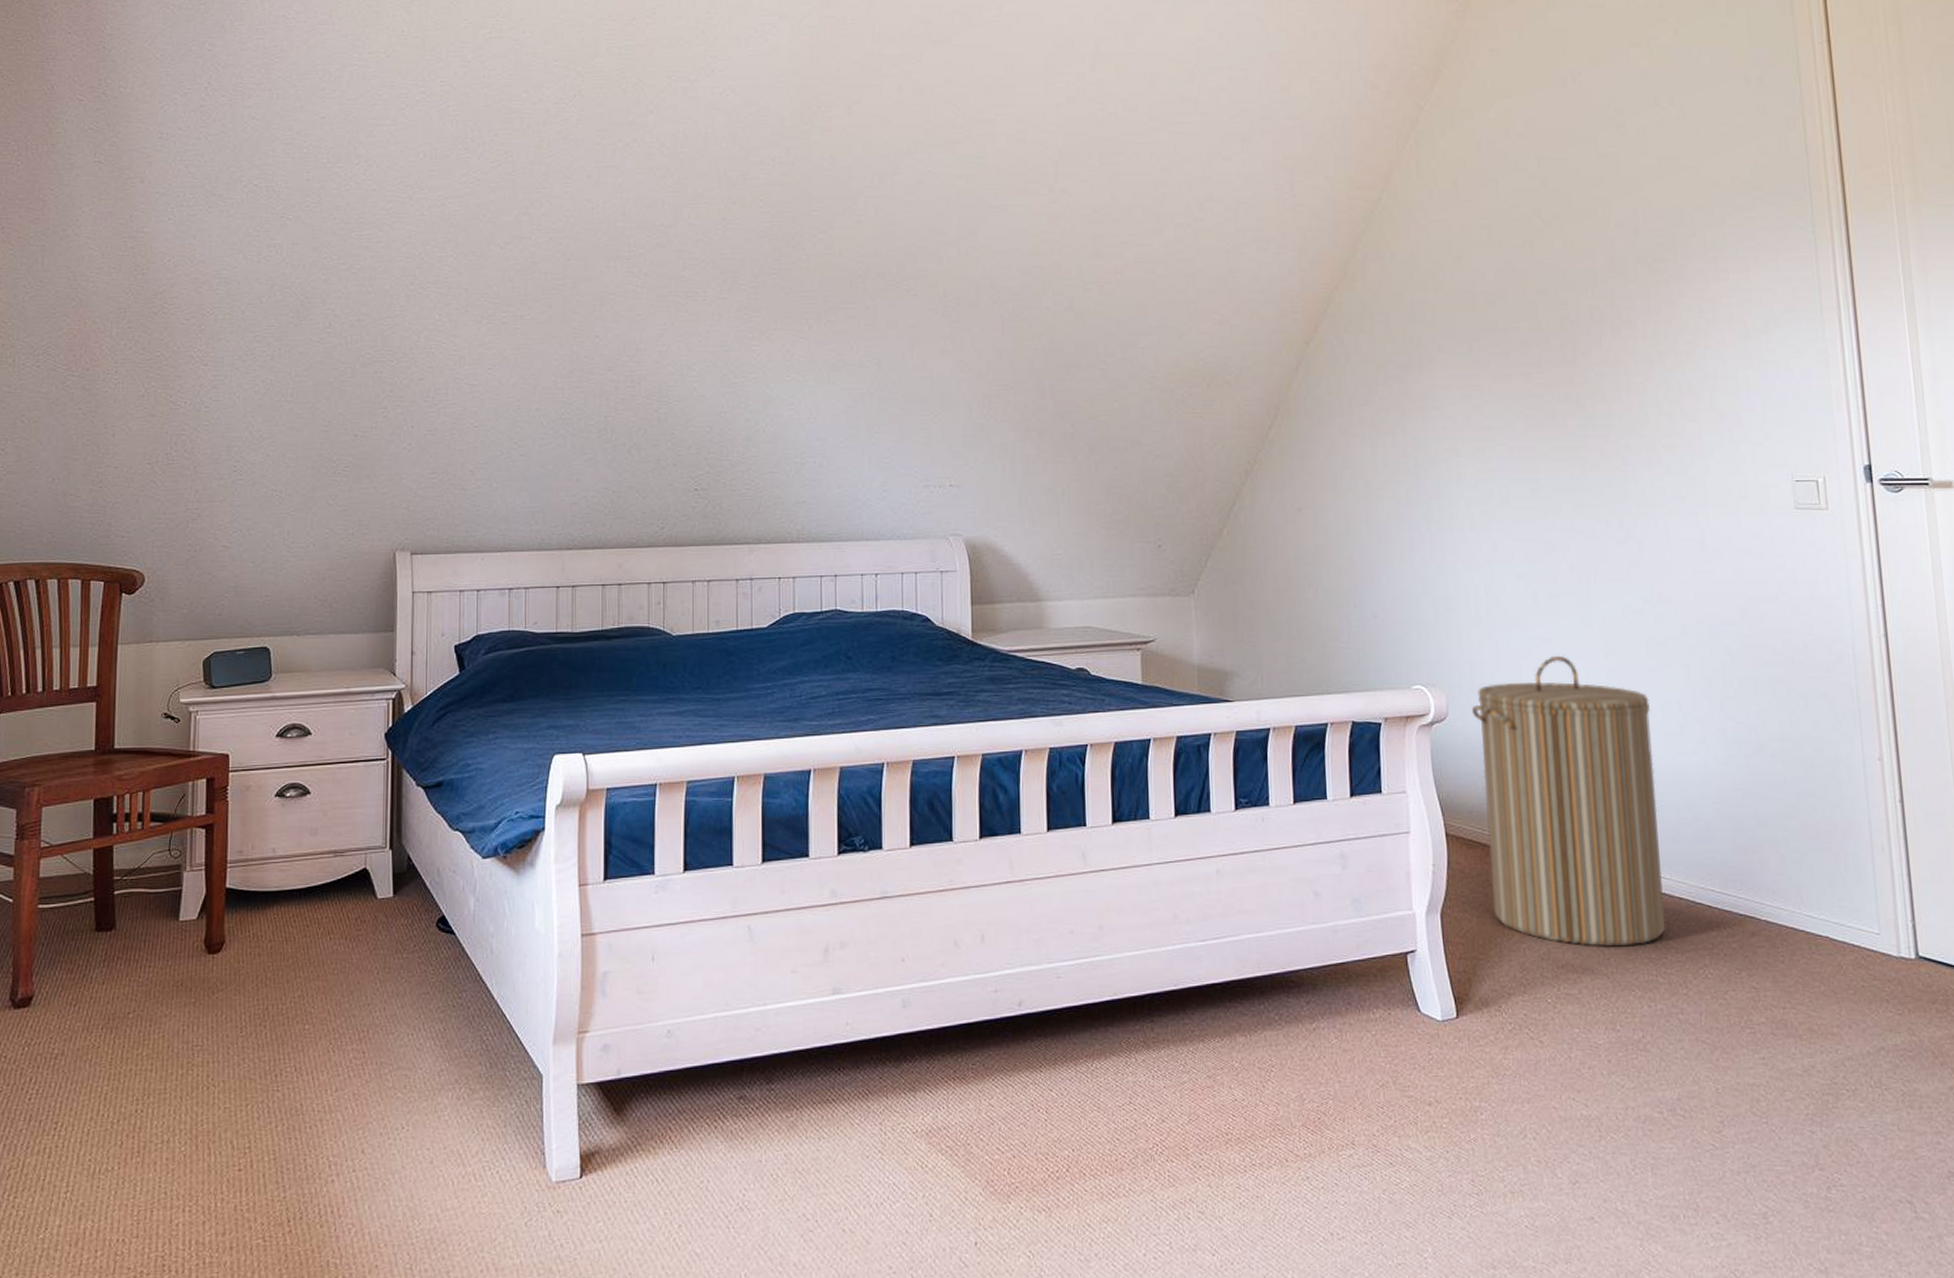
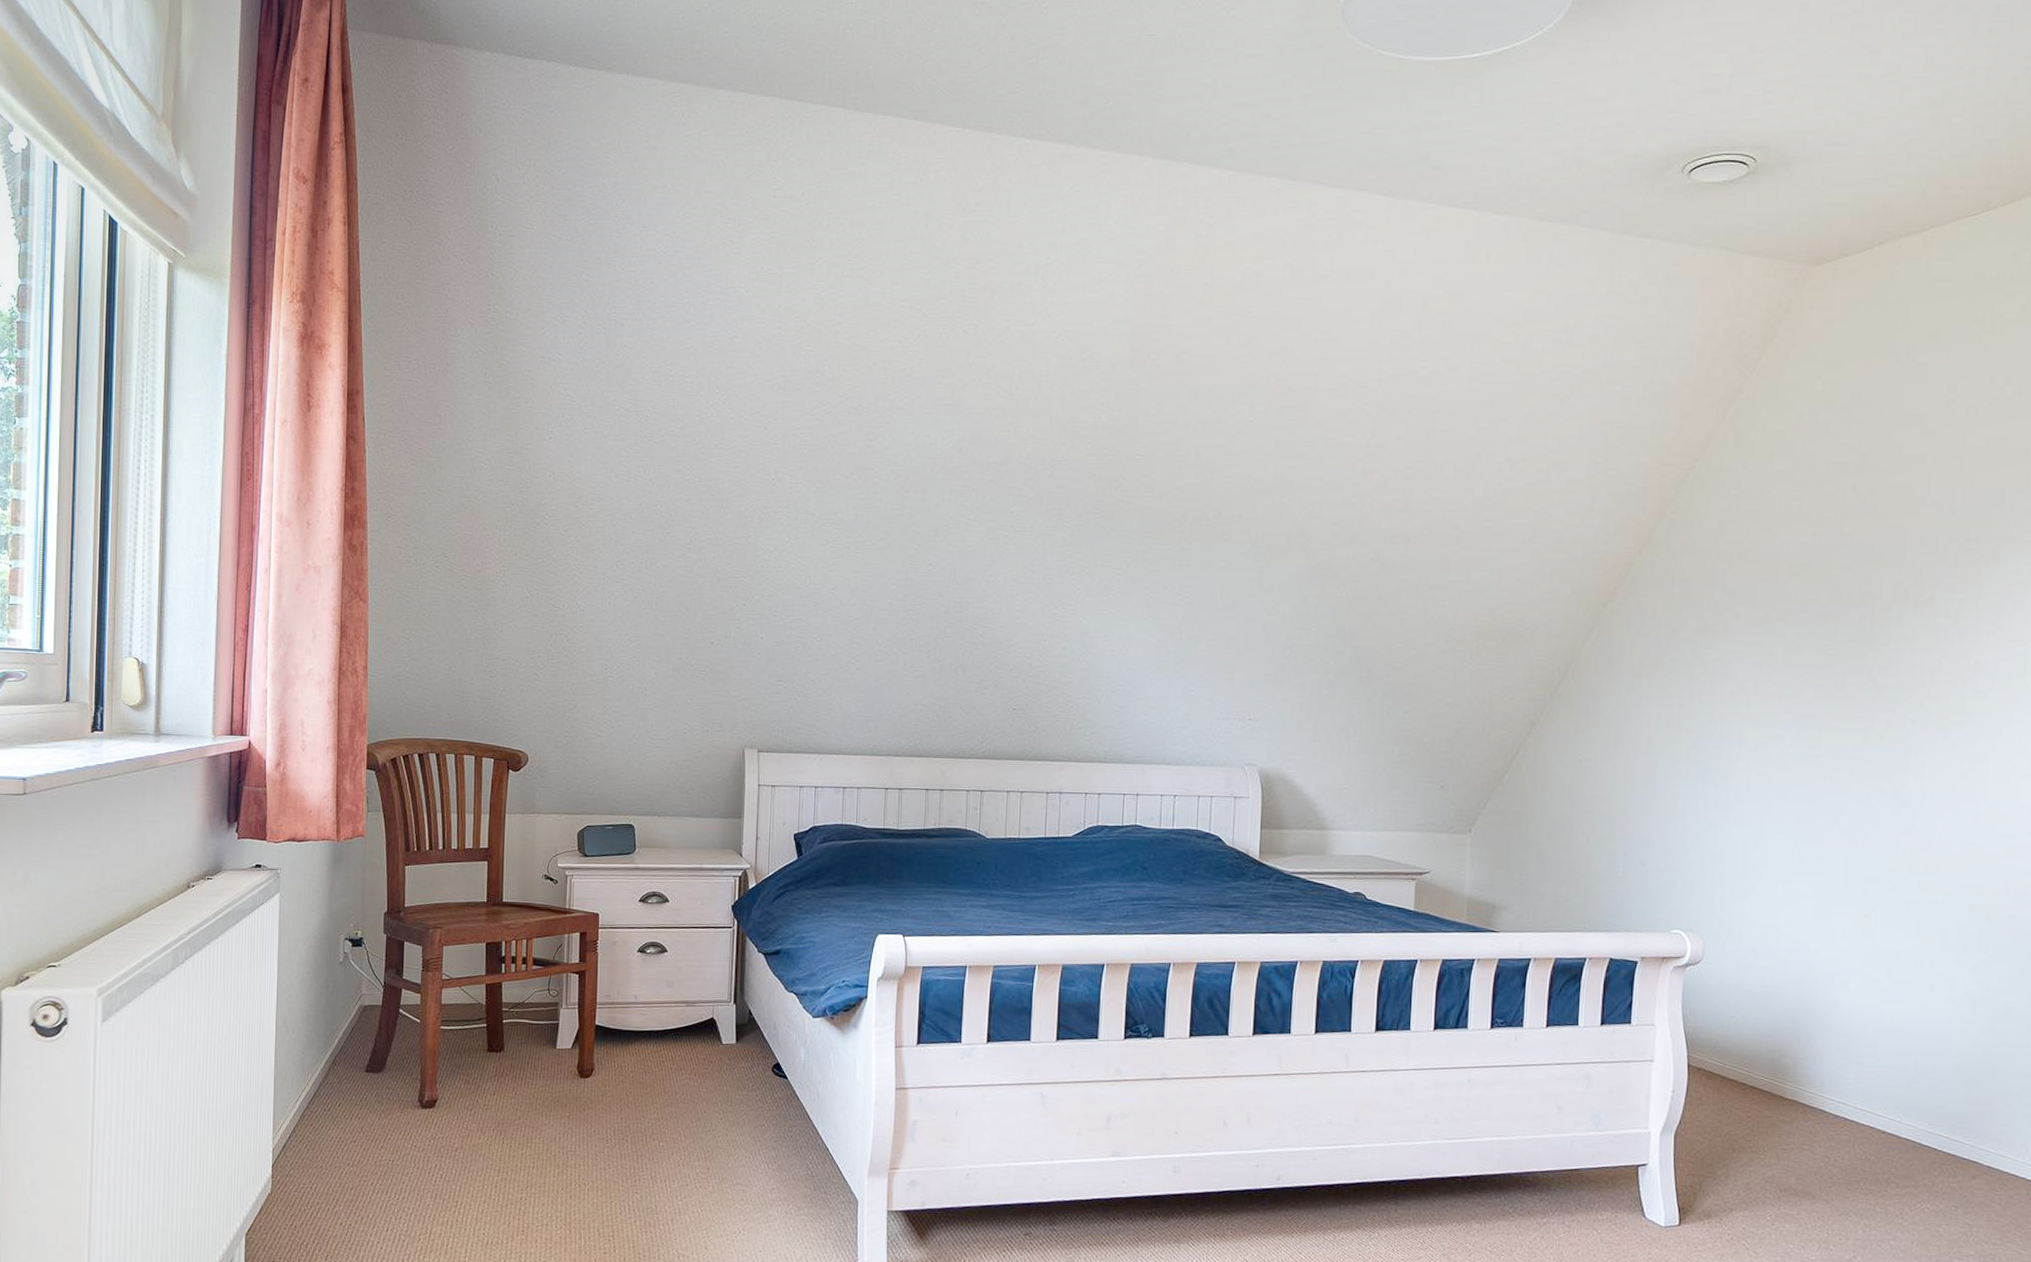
laundry hamper: present [1471,655,1666,946] -> none [1725,912,1903,1178]

